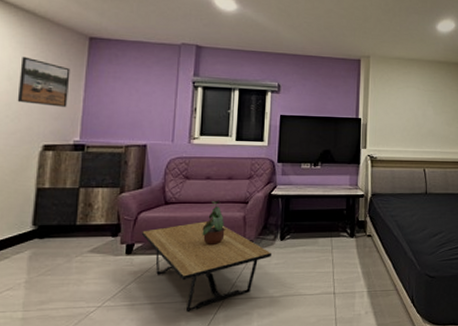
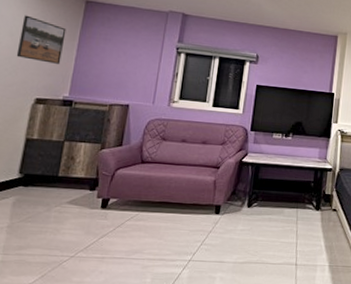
coffee table: present [142,221,272,313] -> none [118,182,239,271]
potted plant: present [202,200,225,246] -> none [173,163,196,207]

